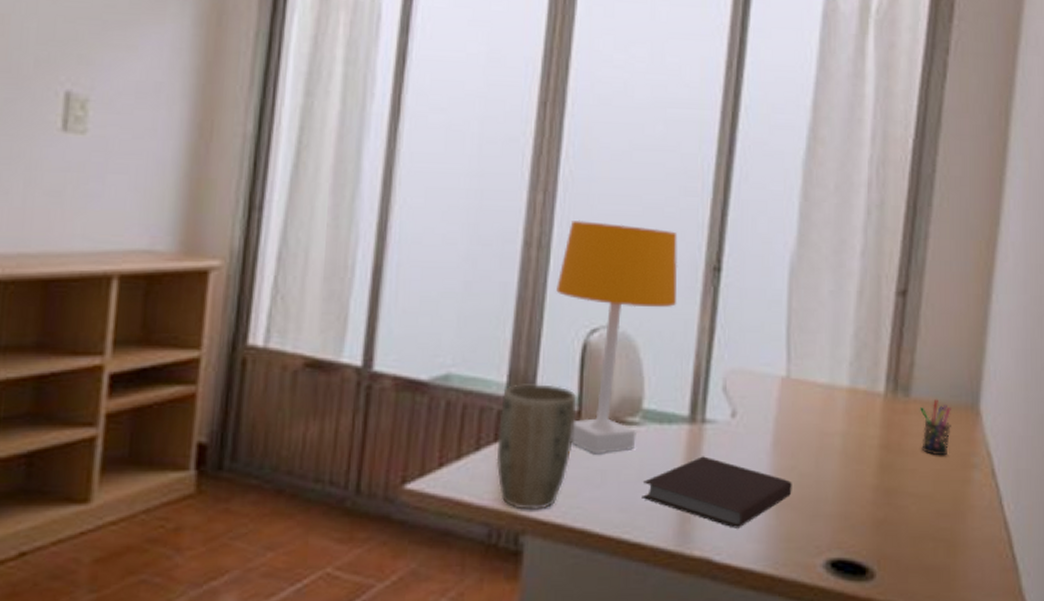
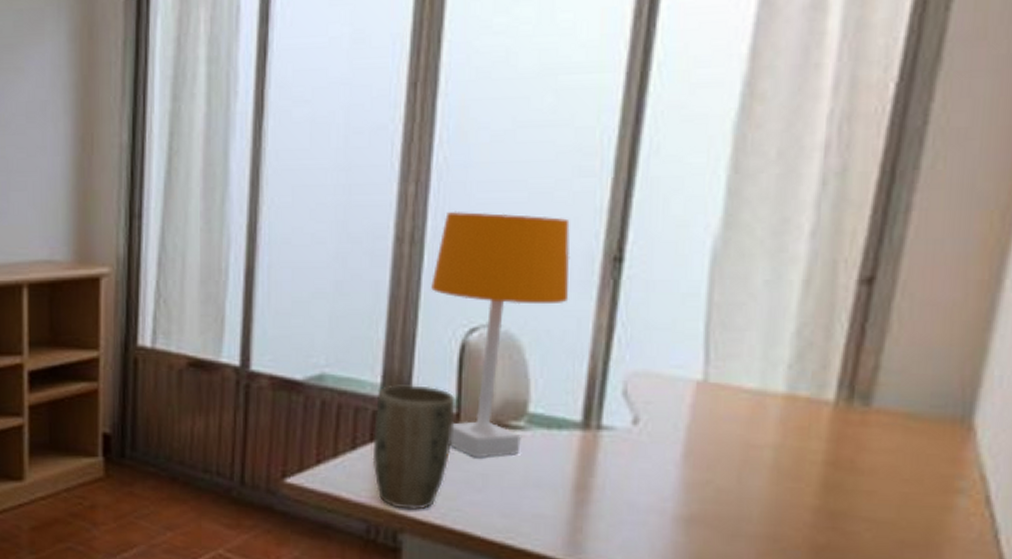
notebook: present [642,456,792,529] -> none [527,464,707,543]
pen holder: present [920,398,951,456] -> none [883,408,930,478]

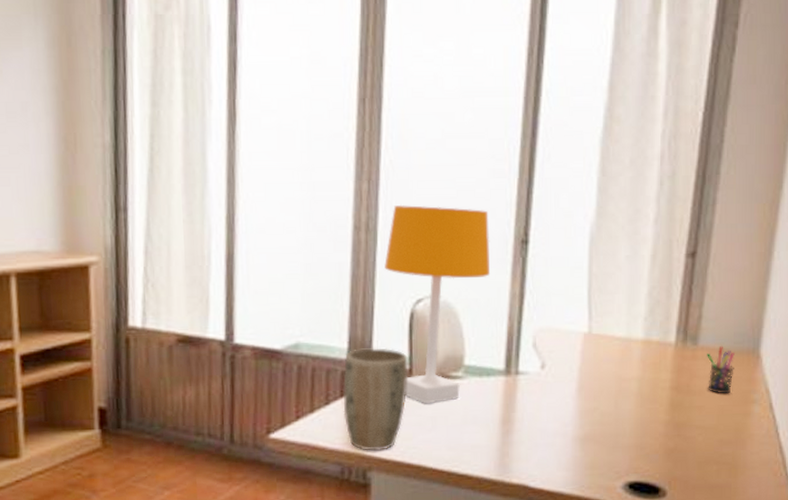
pen holder: none [883,408,930,478] -> present [707,345,735,394]

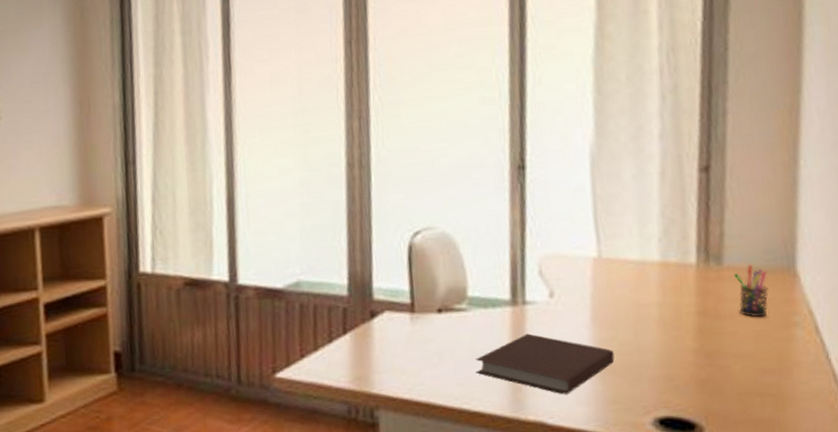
plant pot: present [342,348,408,451] -> none [345,282,411,389]
desk lamp: present [384,204,490,404] -> none [379,138,487,339]
notebook: none [467,402,595,460] -> present [476,333,615,395]

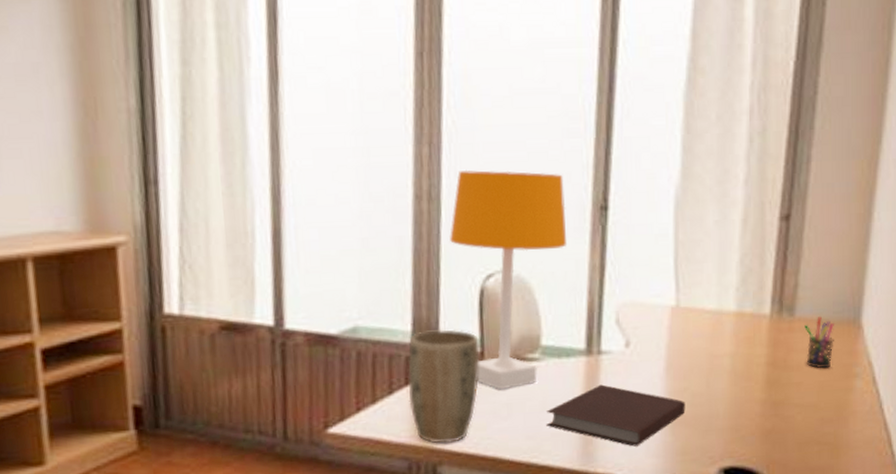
plant pot: none [345,282,411,389] -> present [407,329,480,444]
desk lamp: none [379,138,487,339] -> present [450,169,566,390]

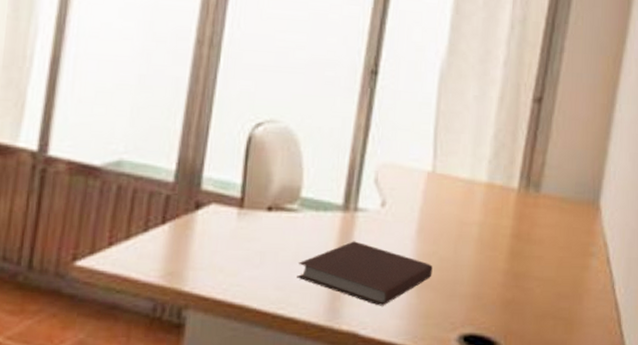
plant pot: present [407,329,480,444] -> none [163,171,241,287]
desk lamp: present [450,169,566,390] -> none [225,22,340,238]
pen holder: present [804,315,834,369] -> none [548,194,575,245]

